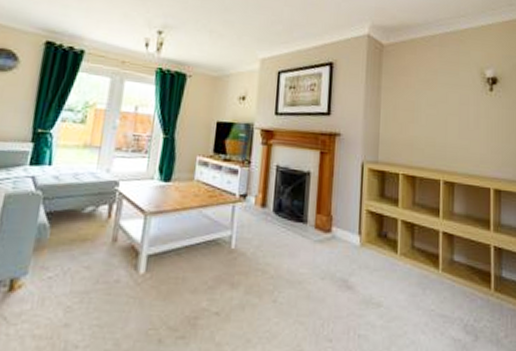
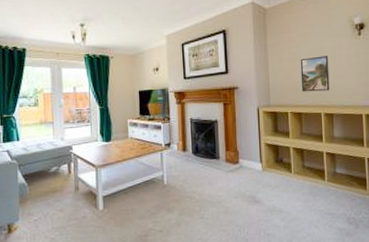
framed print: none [417,109,453,154] -> present [300,56,330,92]

